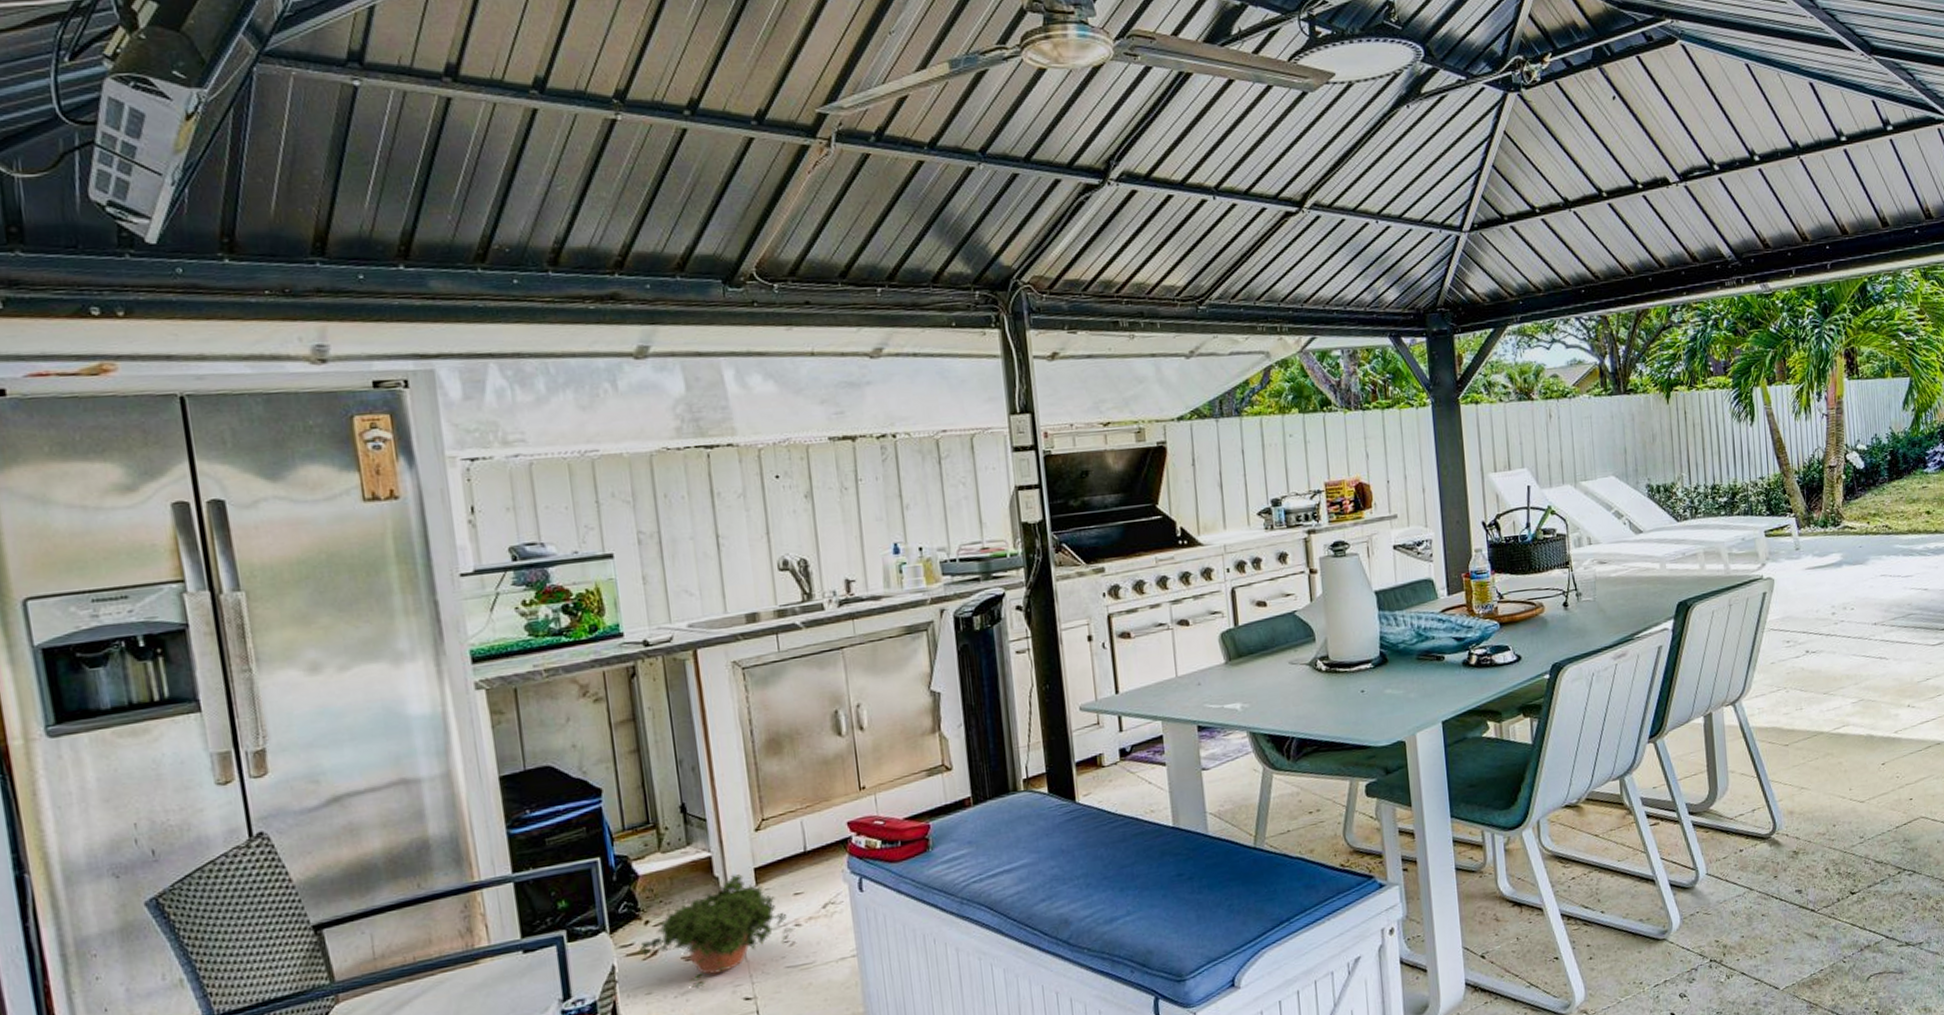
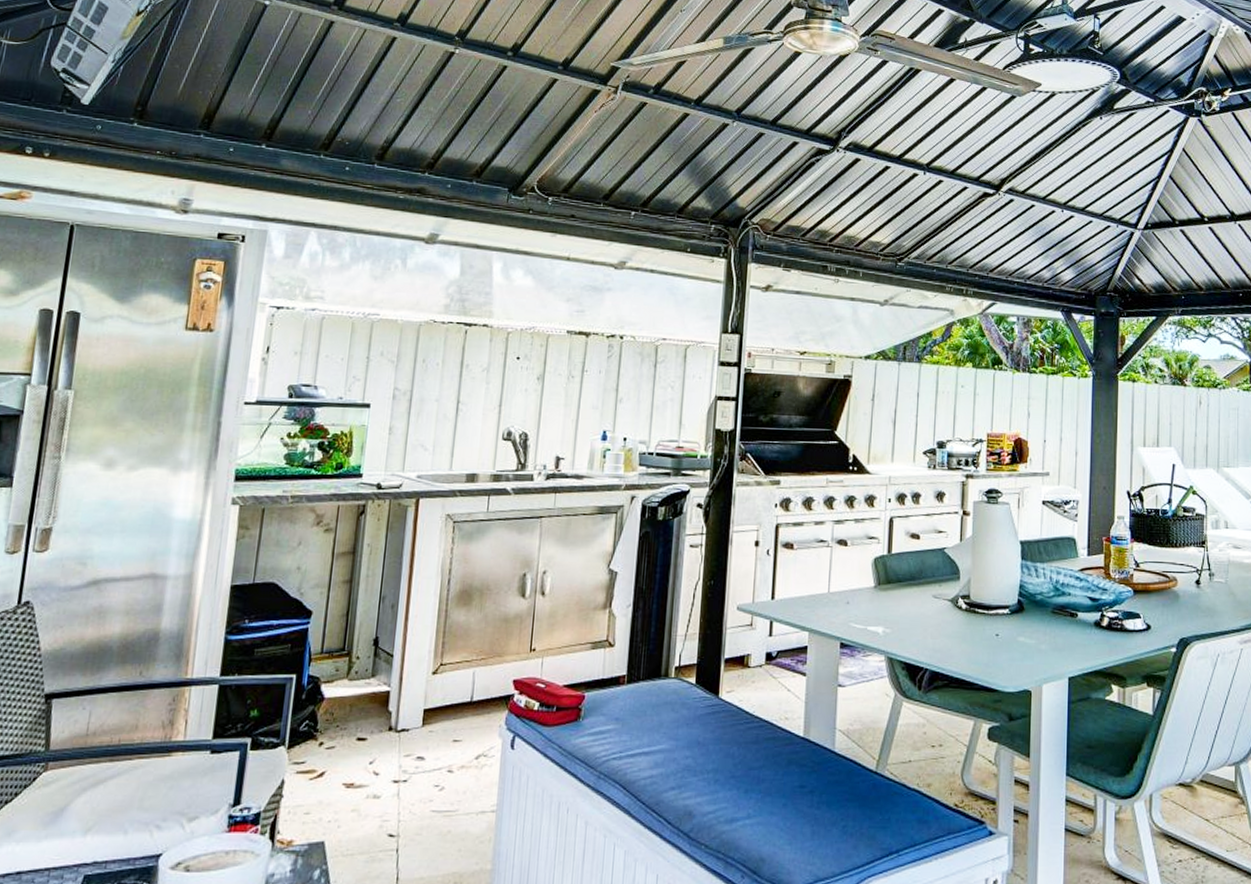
potted plant: present [638,874,794,989] -> none [307,712,446,817]

